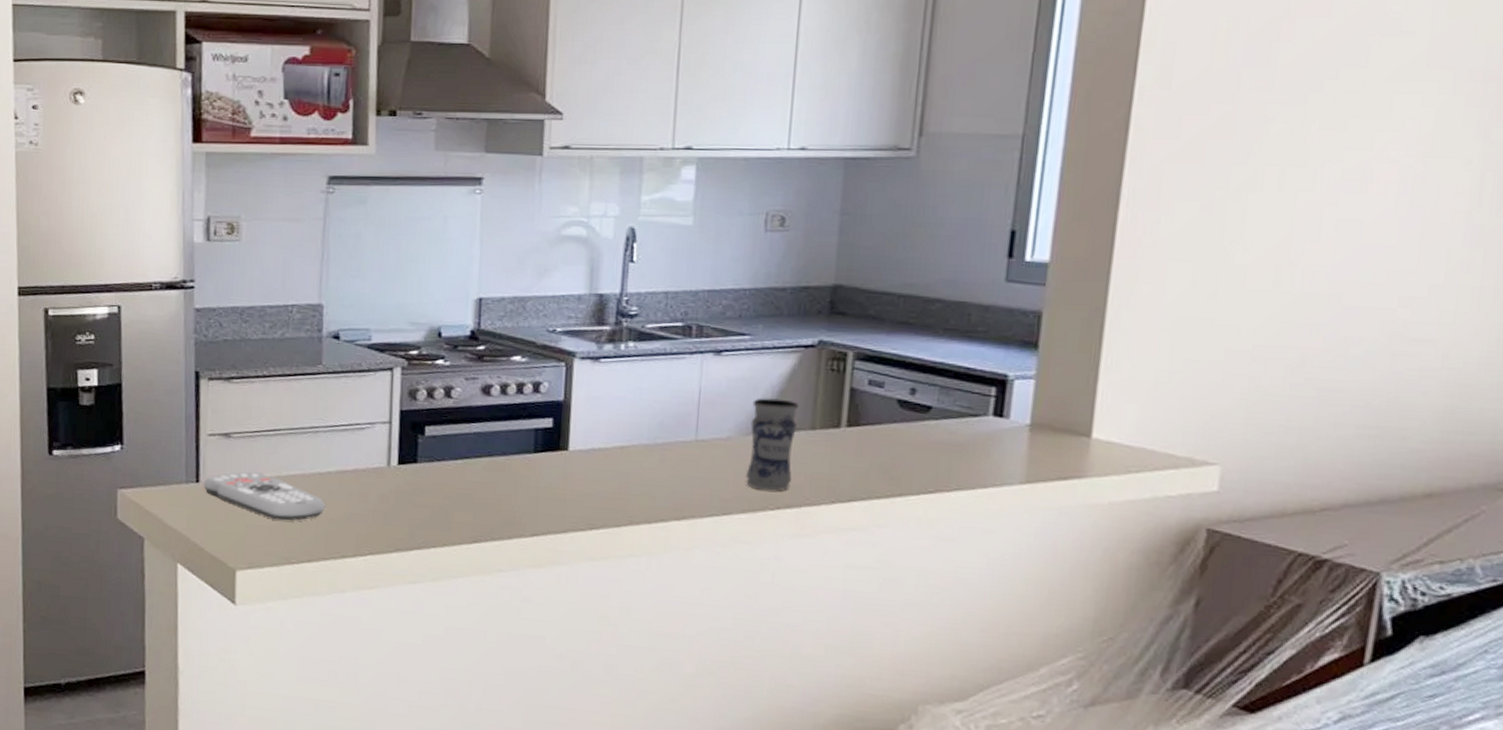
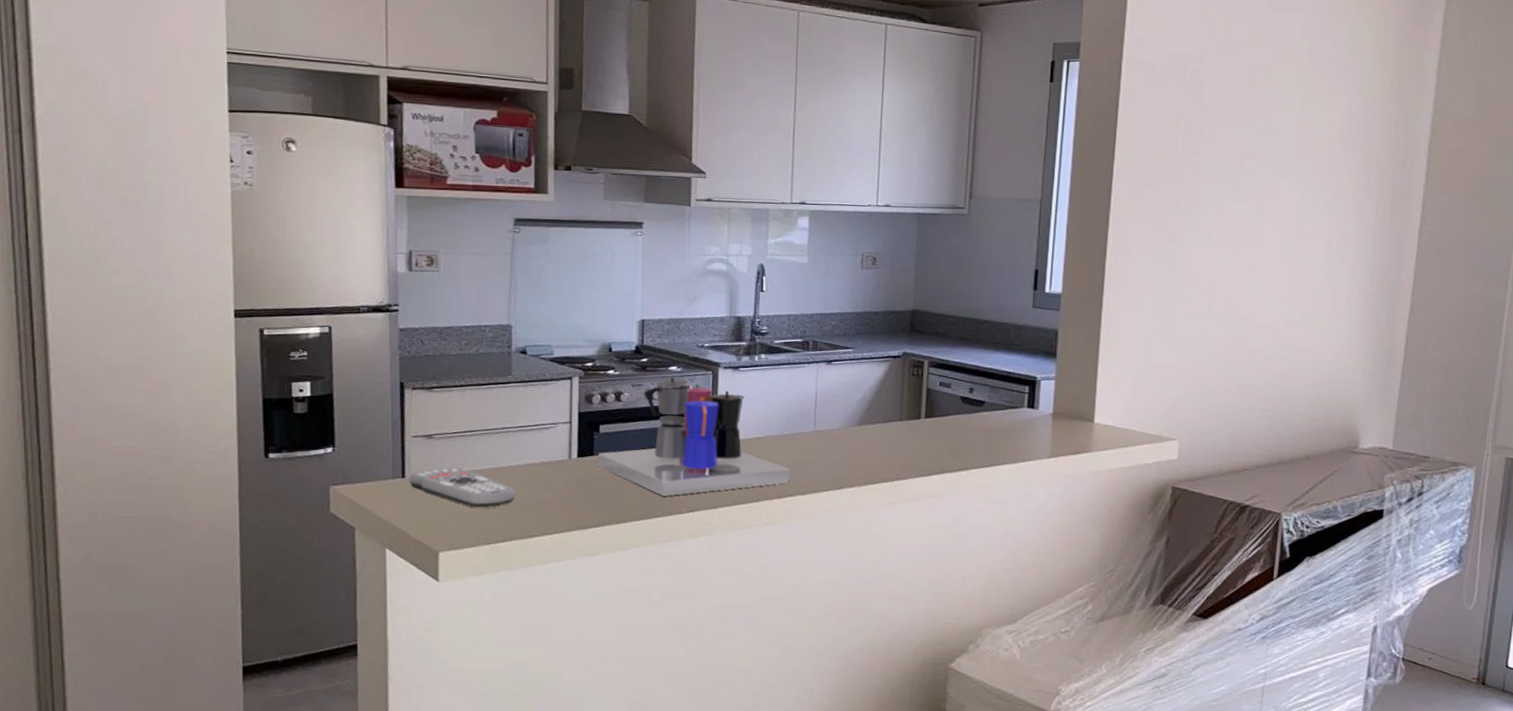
coffee maker: none [422,369,663,516] -> present [598,377,790,496]
jar: present [746,398,798,491] -> none [853,397,890,469]

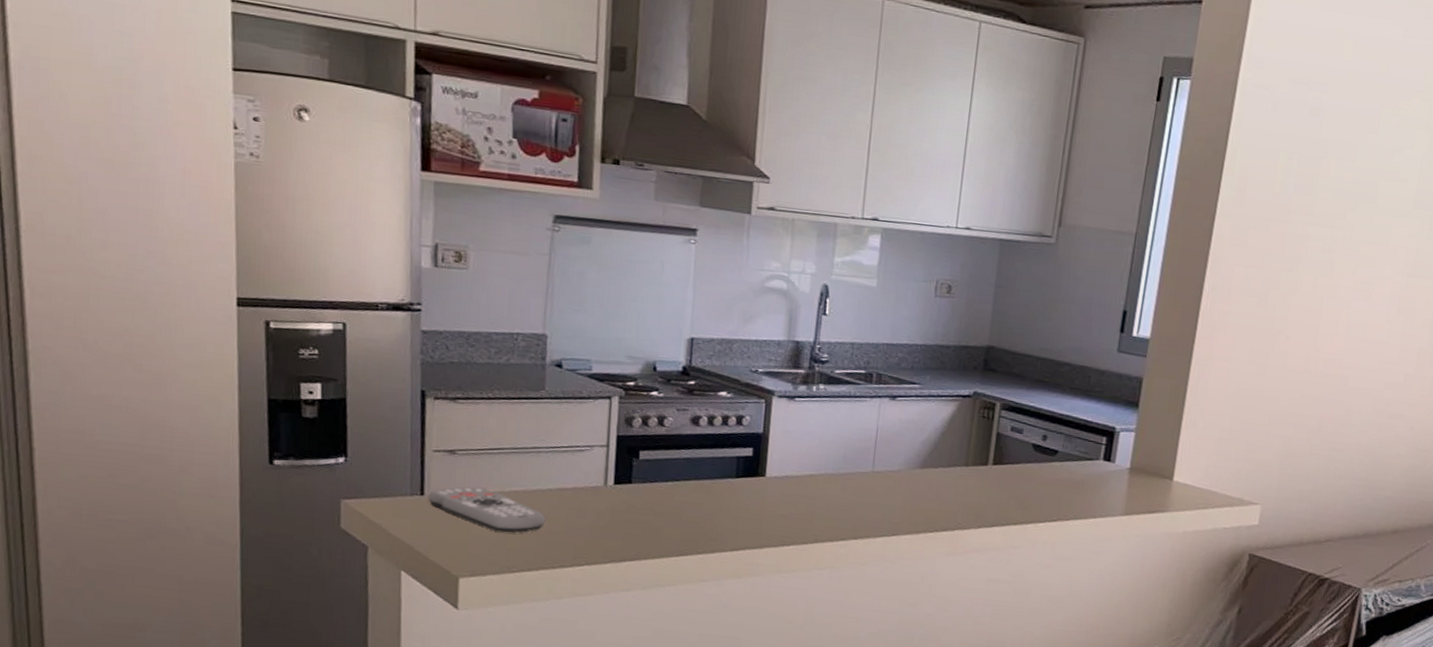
coffee maker: present [598,377,790,496] -> none [636,403,844,532]

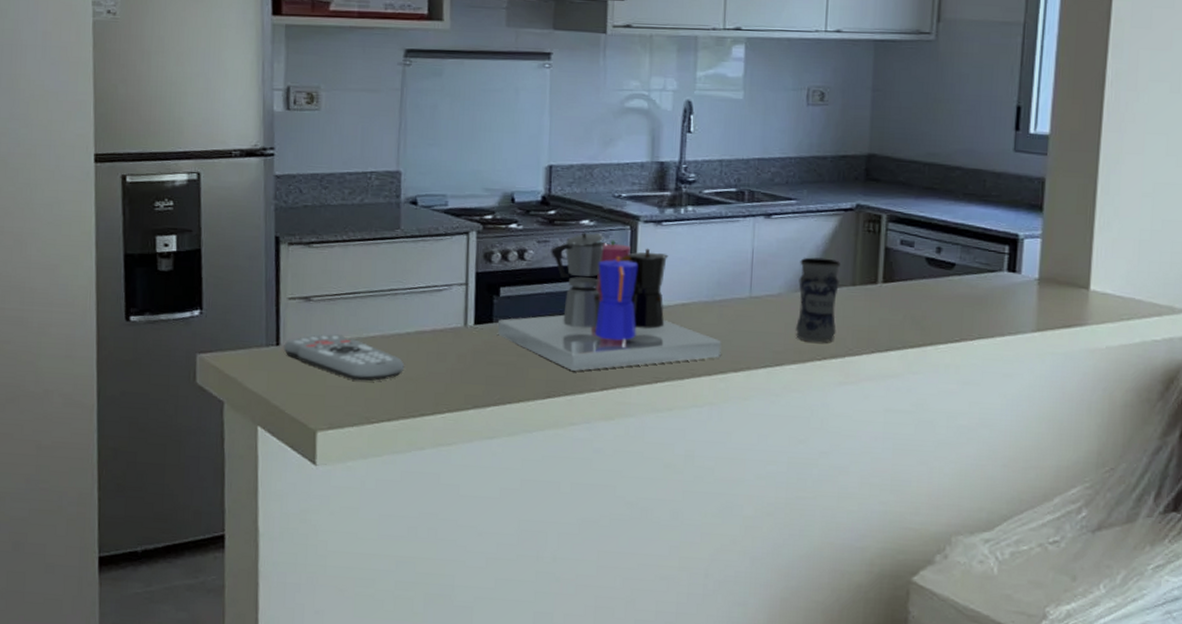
coffee maker: none [636,403,844,532] -> present [498,233,722,371]
jar: none [912,438,956,517] -> present [796,257,840,343]

